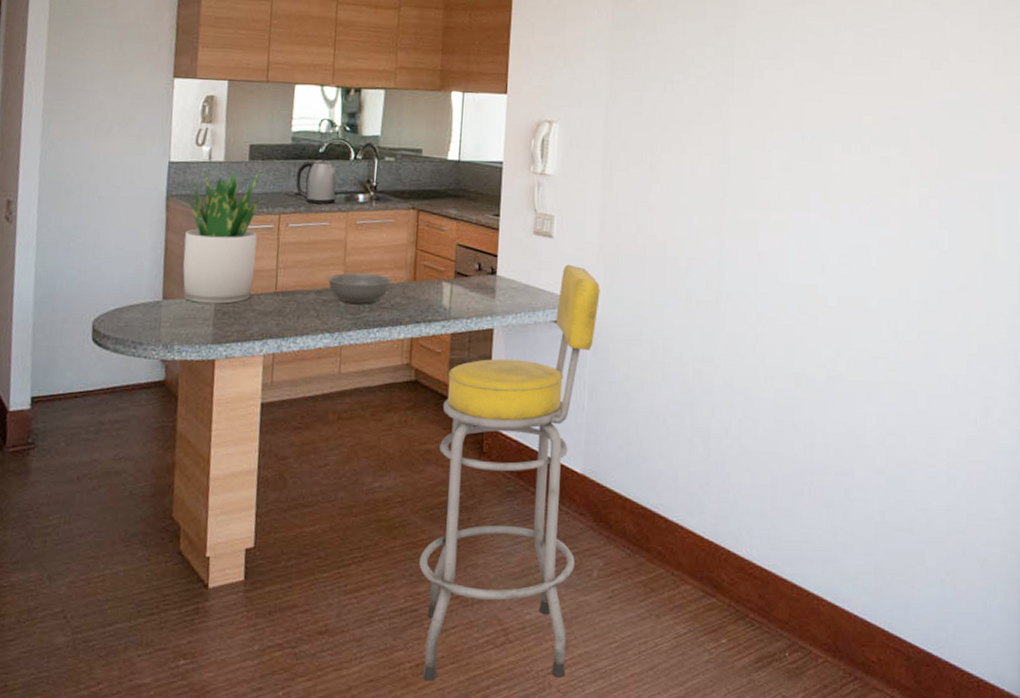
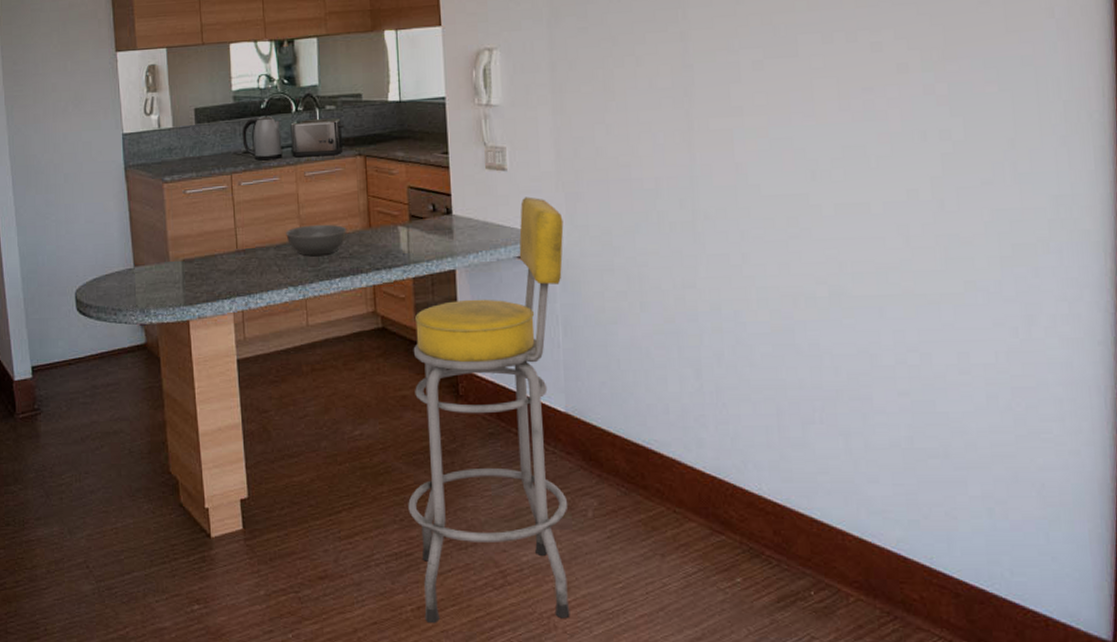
planter: present [183,166,261,304] -> none [145,131,215,267]
toaster: none [345,168,402,207] -> present [289,118,345,158]

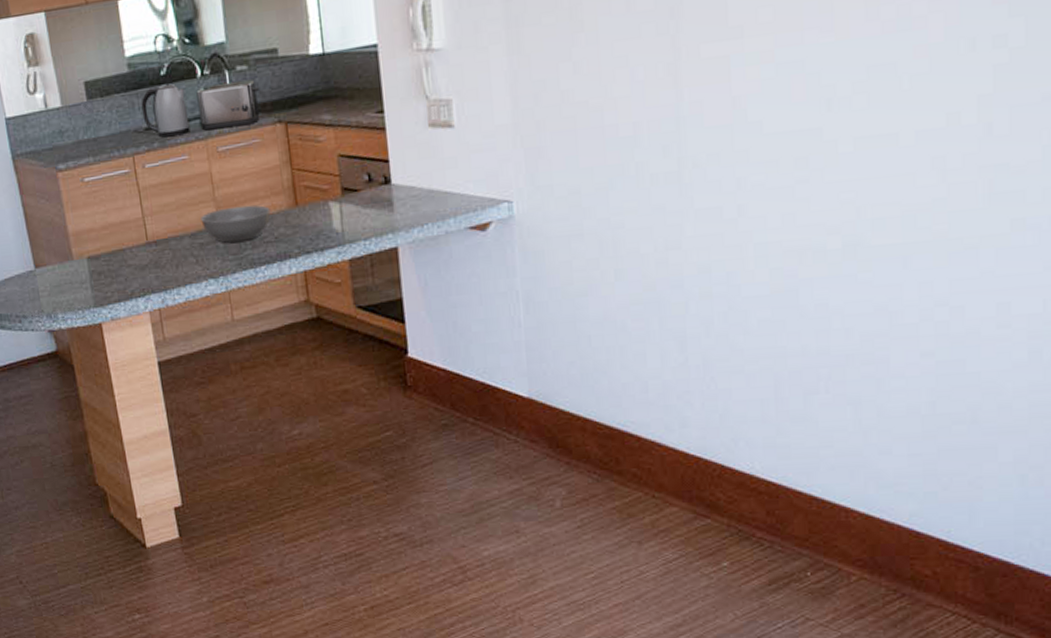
bar stool: present [408,197,570,624] -> none [353,156,537,622]

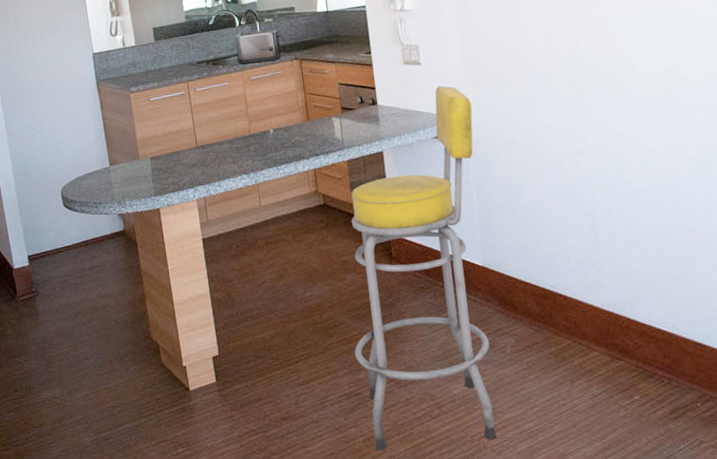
kettle: present [141,83,190,138] -> none [194,30,230,69]
bowl: present [200,205,271,244] -> none [237,119,289,148]
bar stool: none [353,156,537,622] -> present [351,86,497,451]

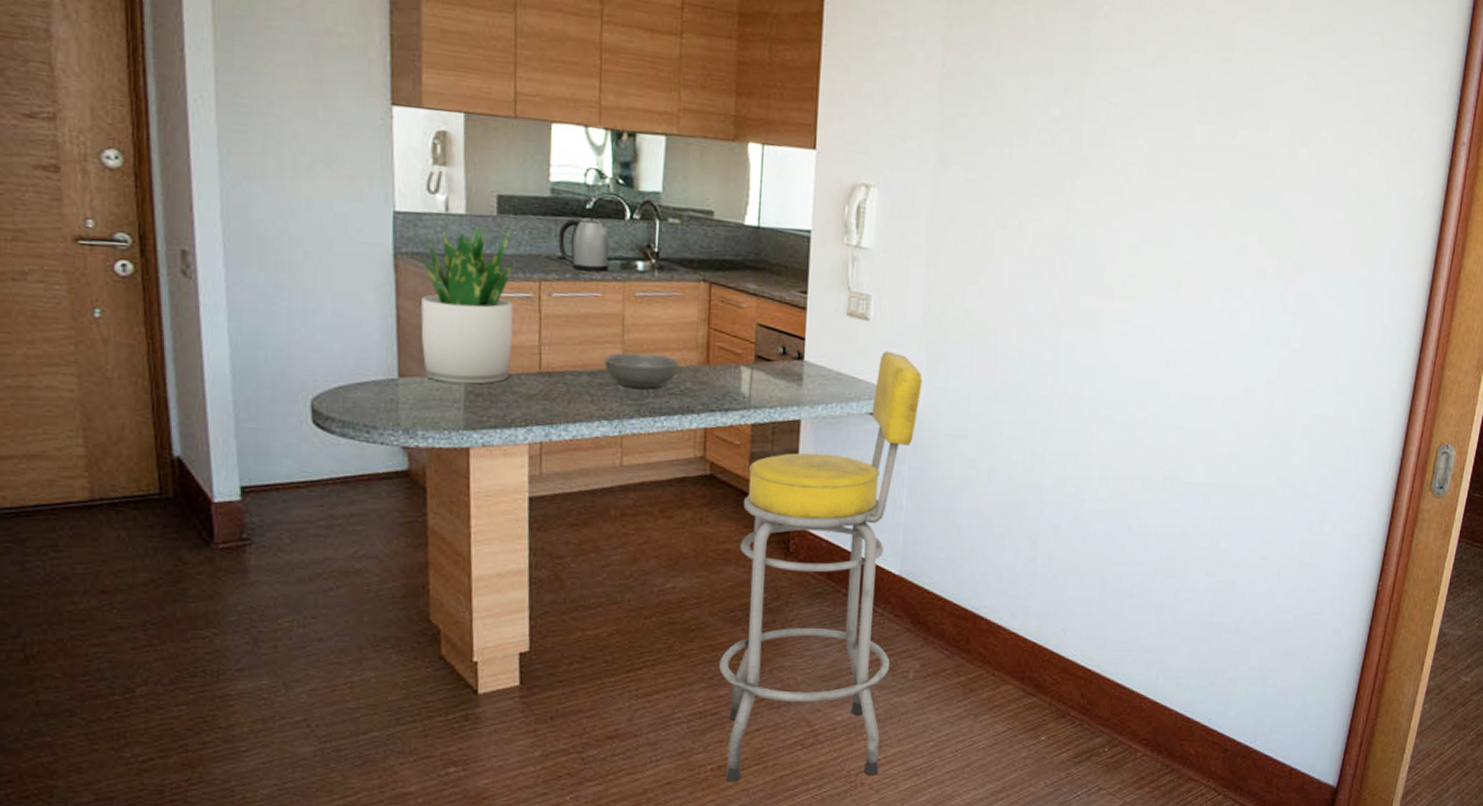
planter: none [114,46,178,165] -> present [421,220,515,385]
kettle: none [194,30,230,69] -> present [558,217,609,272]
toaster: present [234,29,282,65] -> none [620,230,690,277]
bowl: none [237,119,289,148] -> present [604,352,680,390]

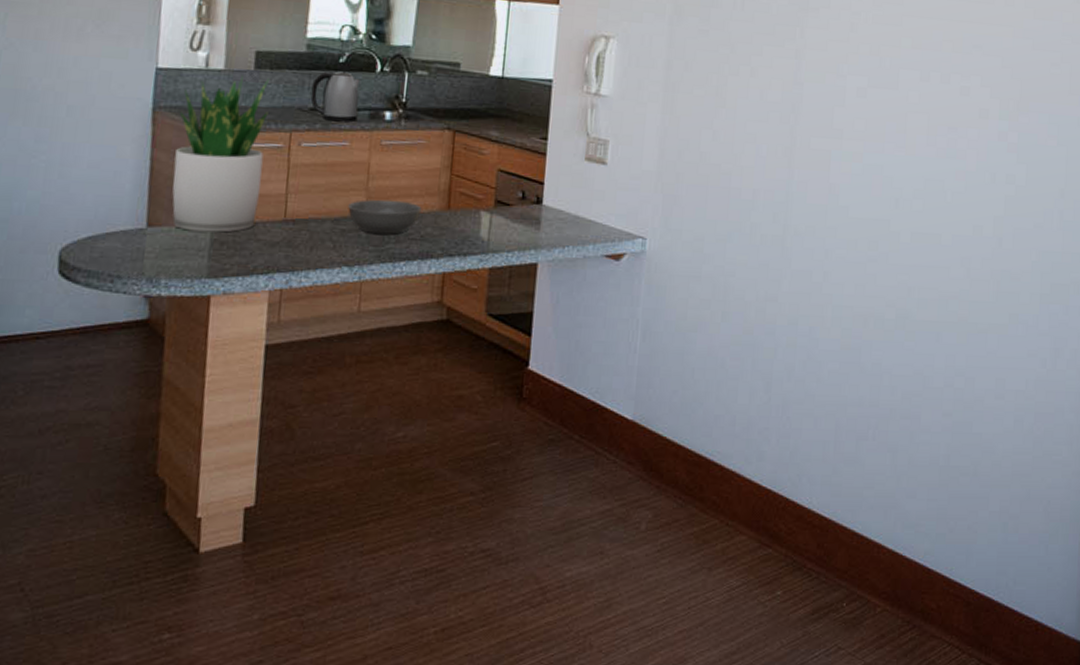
bar stool: present [719,351,923,783] -> none [447,194,658,647]

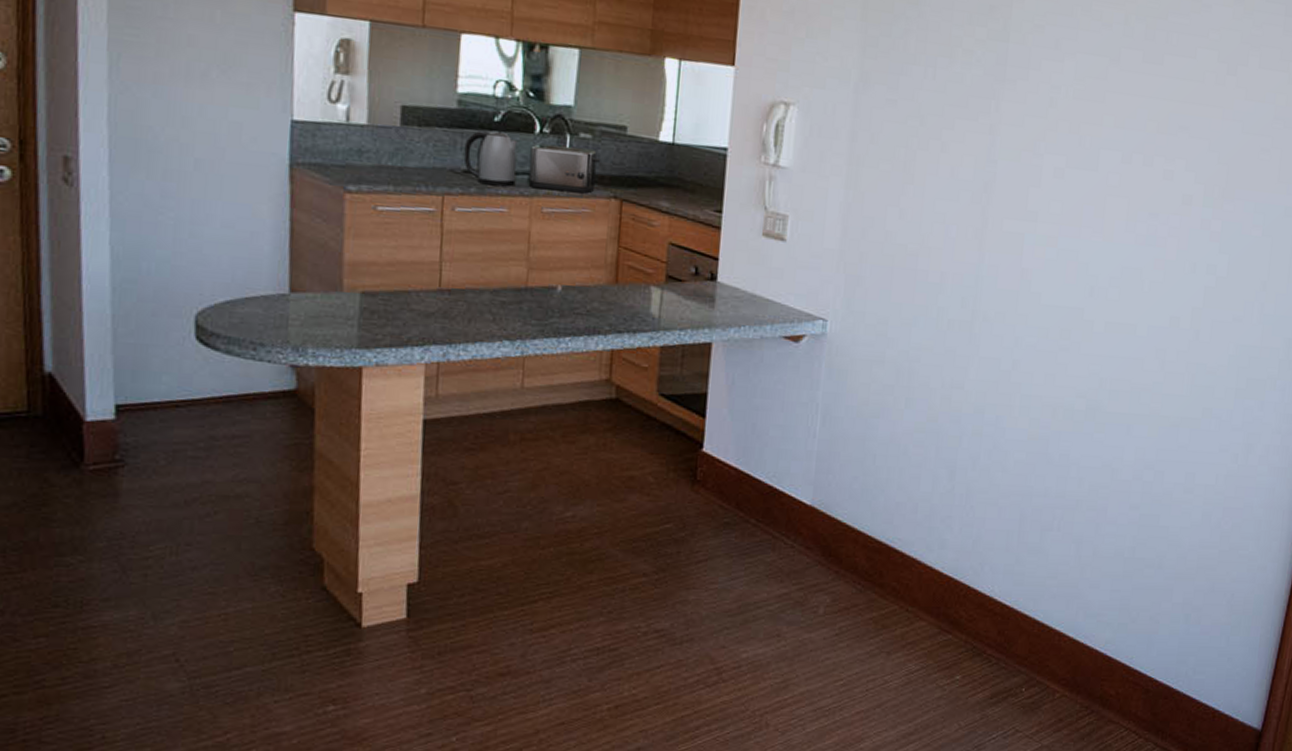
planter: present [172,75,269,233] -> none [315,132,418,301]
bowl: present [348,199,422,236] -> none [507,270,588,310]
toaster: none [369,82,436,126] -> present [528,144,601,194]

